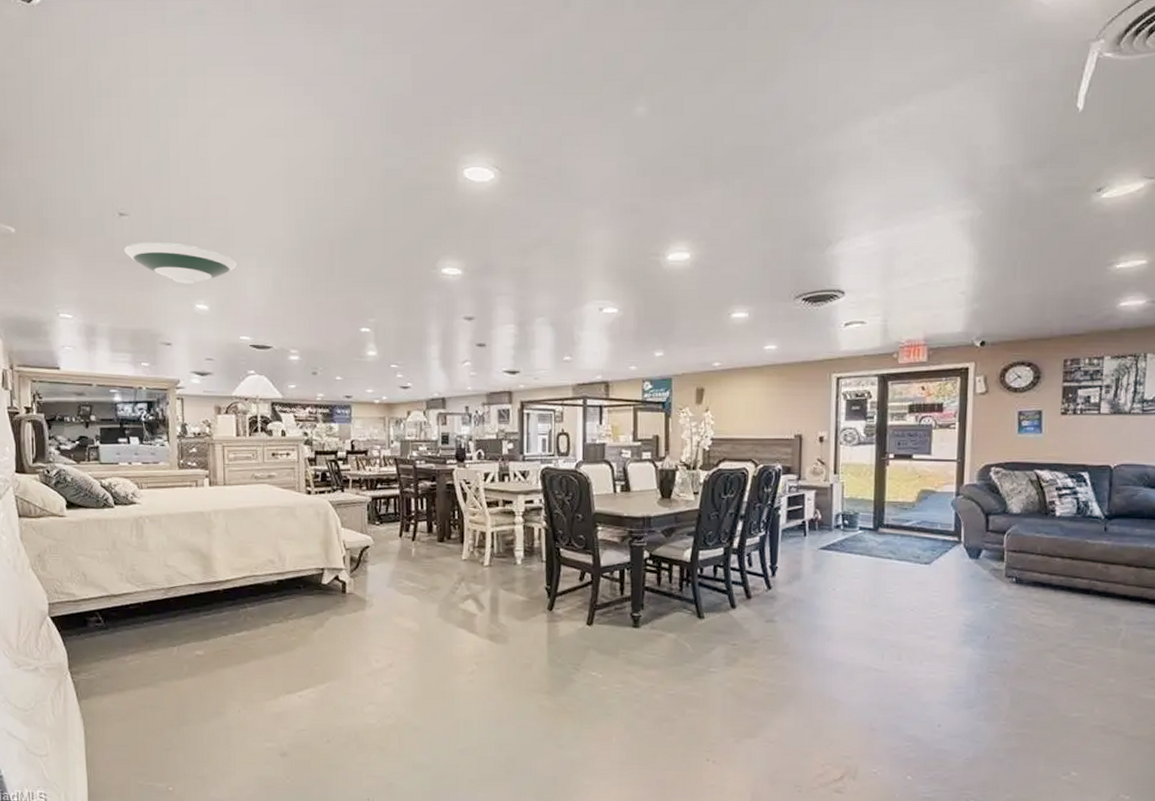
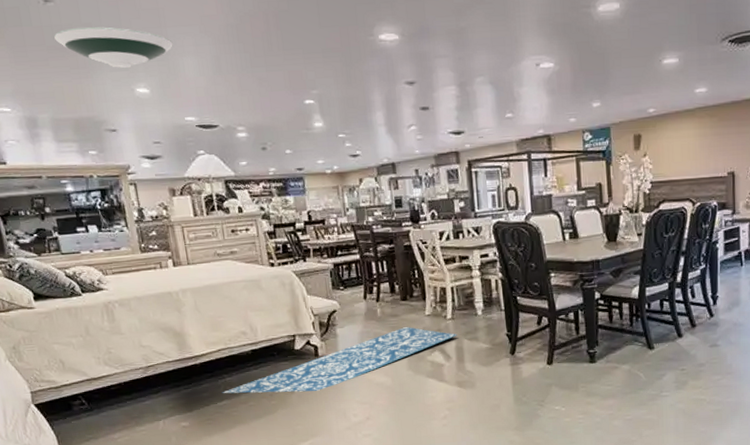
rug: none [241,570,493,630] -> present [221,327,457,394]

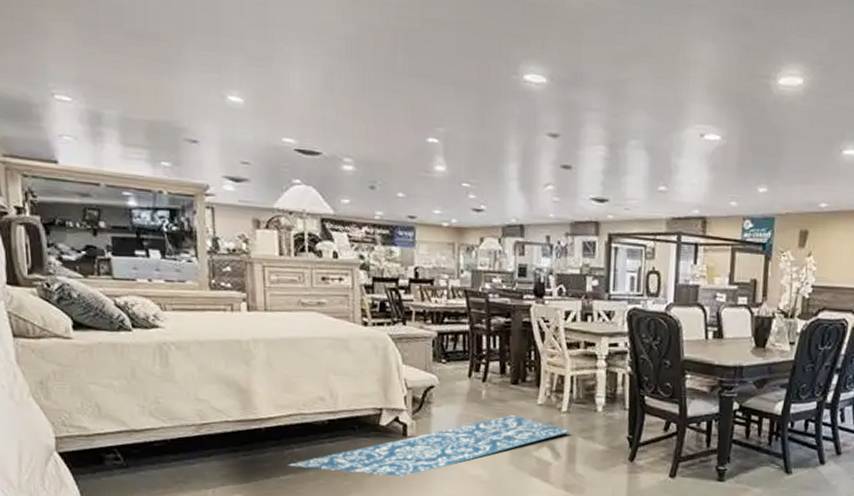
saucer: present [53,27,173,68] -> none [134,13,279,70]

